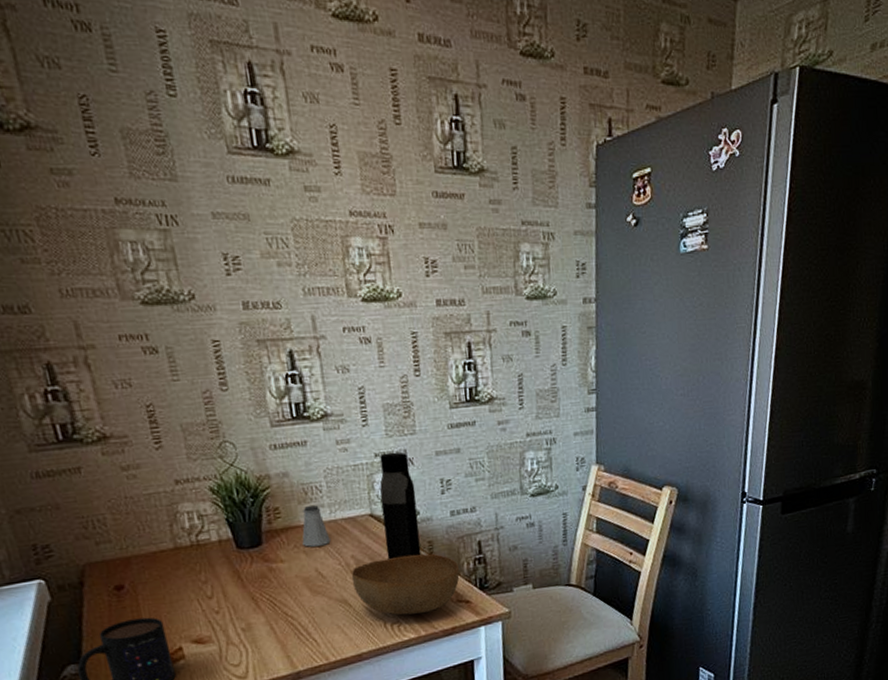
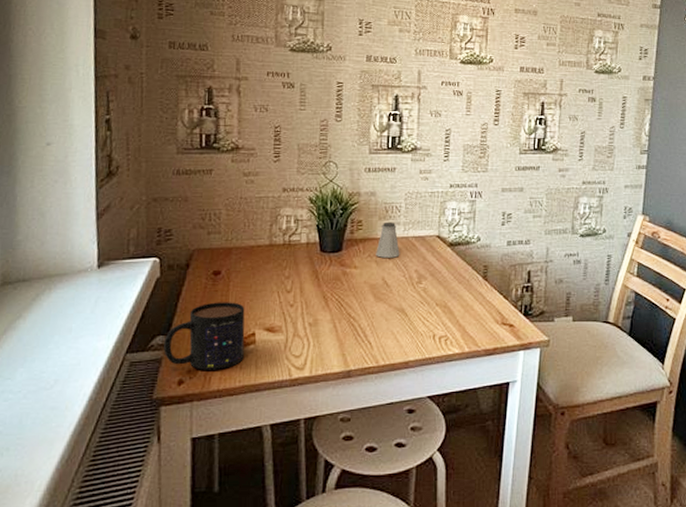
bowl: present [351,554,460,615] -> none [412,275,507,330]
water bottle: present [379,452,421,560] -> none [446,185,480,278]

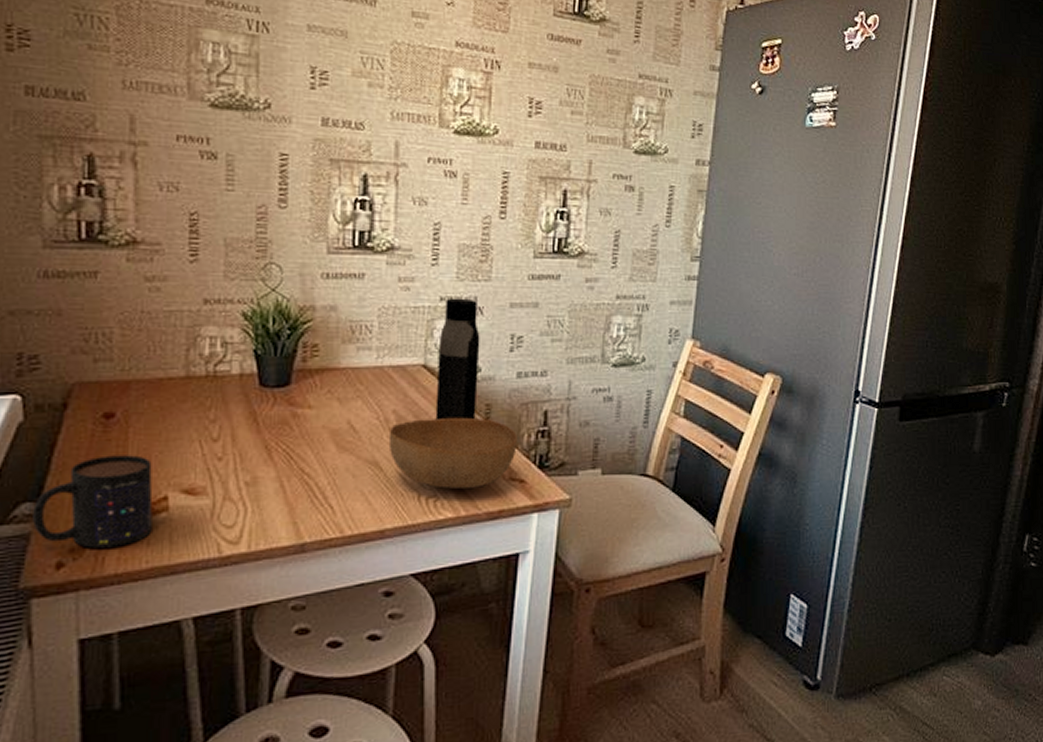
saltshaker: present [376,222,400,258] -> none [338,347,372,394]
bowl: none [412,275,507,330] -> present [388,417,517,489]
water bottle: none [446,185,480,278] -> present [435,298,480,421]

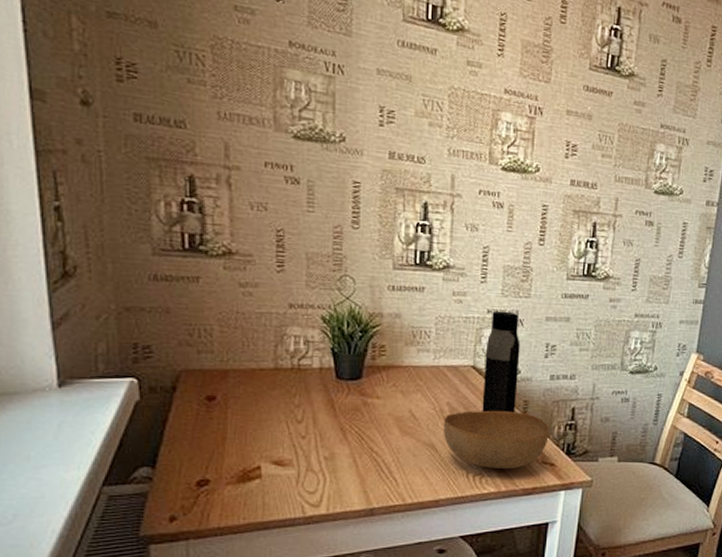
mug: present [33,455,153,548] -> none [149,431,248,506]

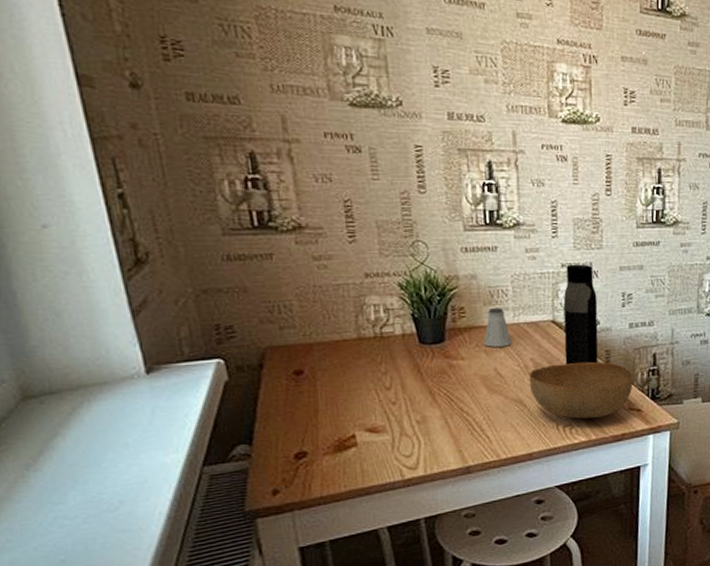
saltshaker: none [401,349,430,388] -> present [484,308,512,347]

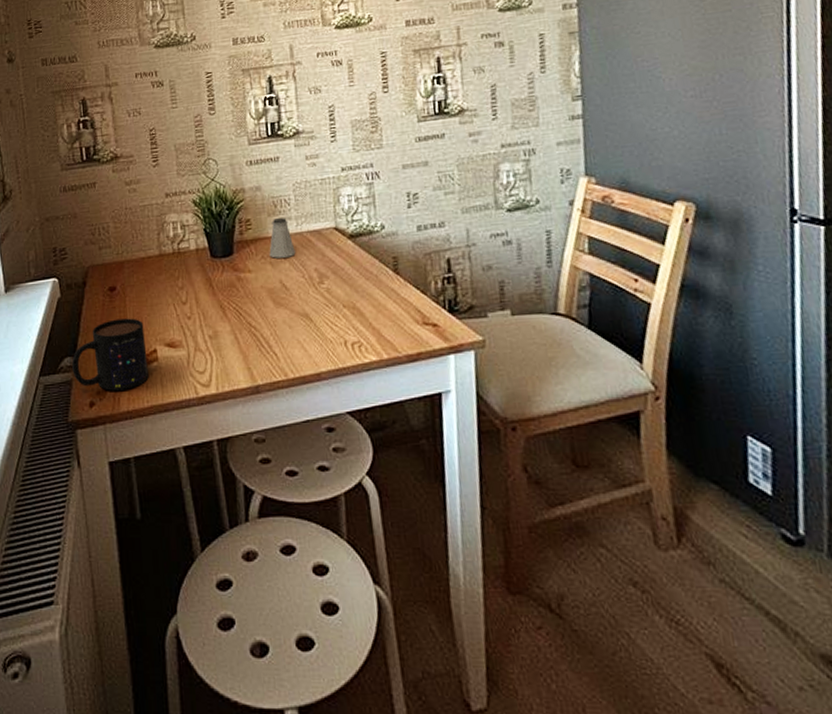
mug: none [247,403,346,478] -> present [72,318,149,391]
bowl: present [529,361,633,419] -> none [314,270,427,335]
water bottle: present [563,264,598,365] -> none [345,166,386,275]

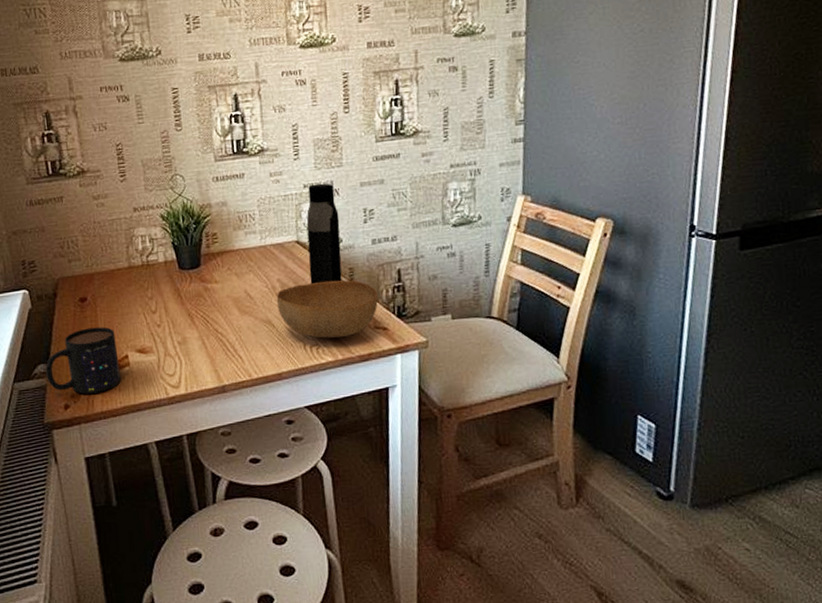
saltshaker: present [269,218,296,258] -> none [234,232,260,270]
bowl: none [314,270,427,335] -> present [276,280,378,338]
water bottle: none [345,166,386,275] -> present [306,183,342,285]

